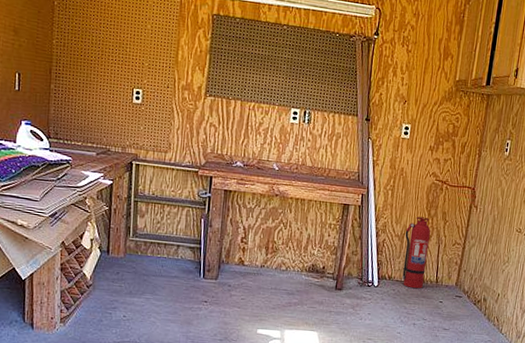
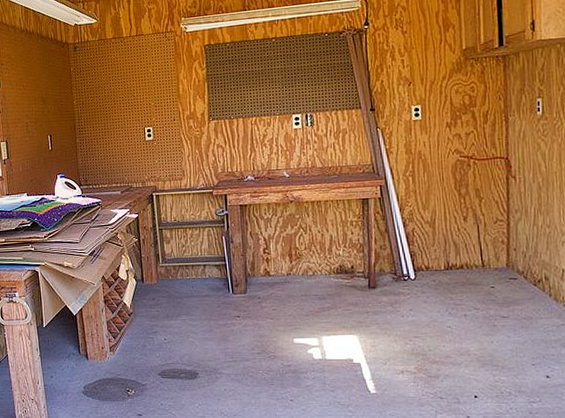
fire extinguisher: present [402,216,431,289] -> none [435,198,468,277]

